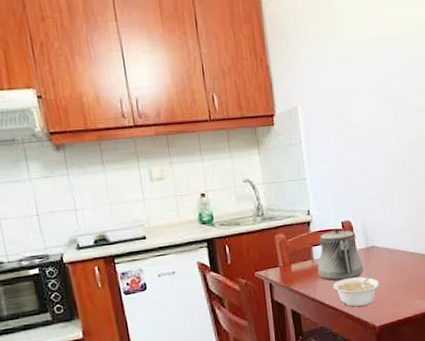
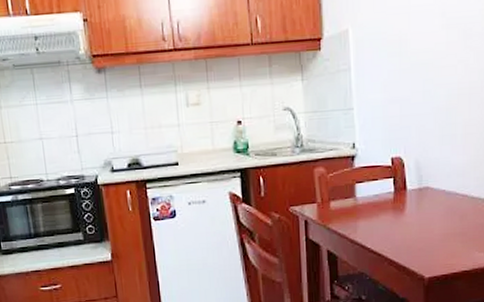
teapot: present [317,228,364,281] -> none [359,165,415,223]
legume: present [332,271,380,307] -> none [376,215,433,254]

